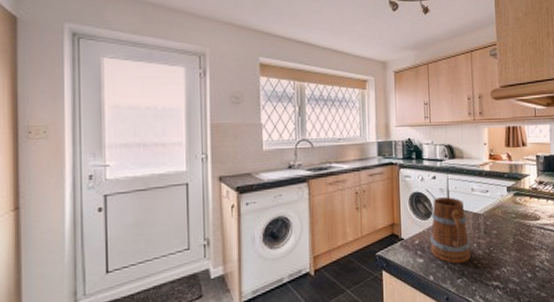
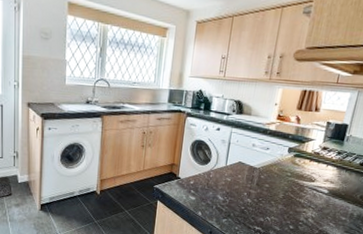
mug: present [430,197,471,264] -> none [202,148,243,207]

